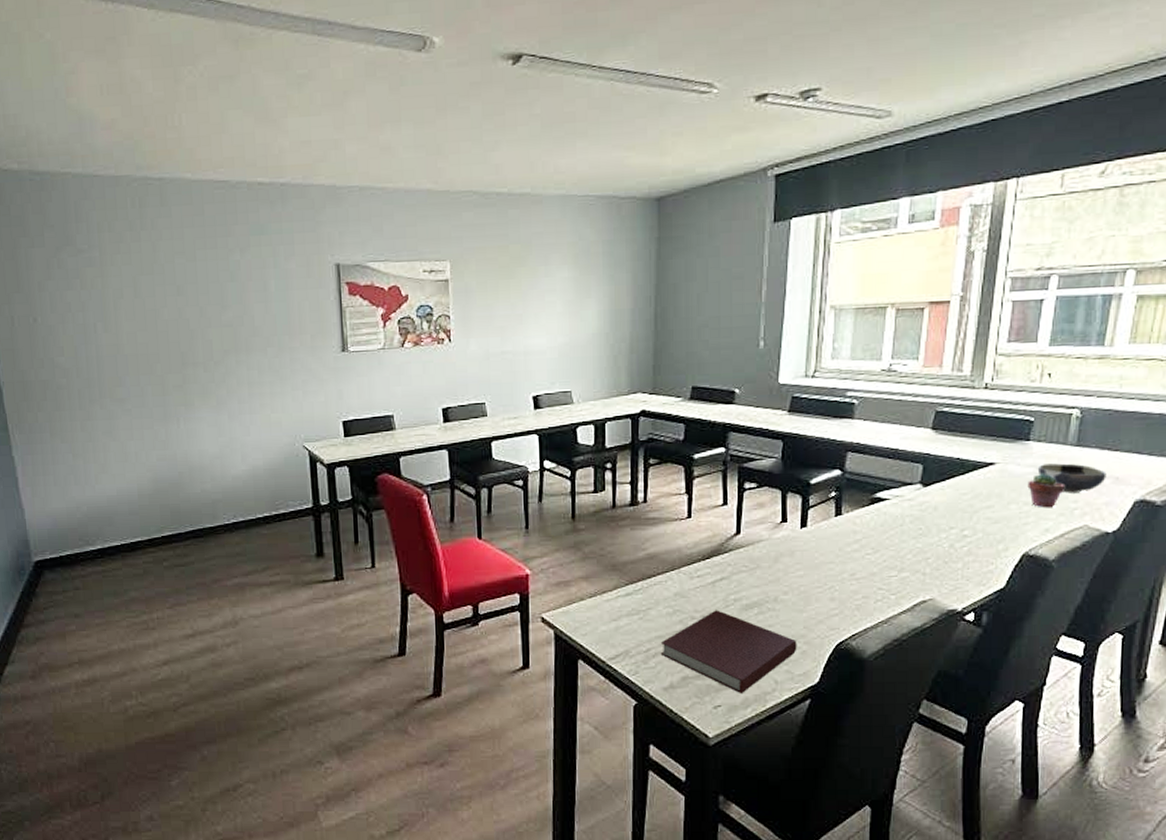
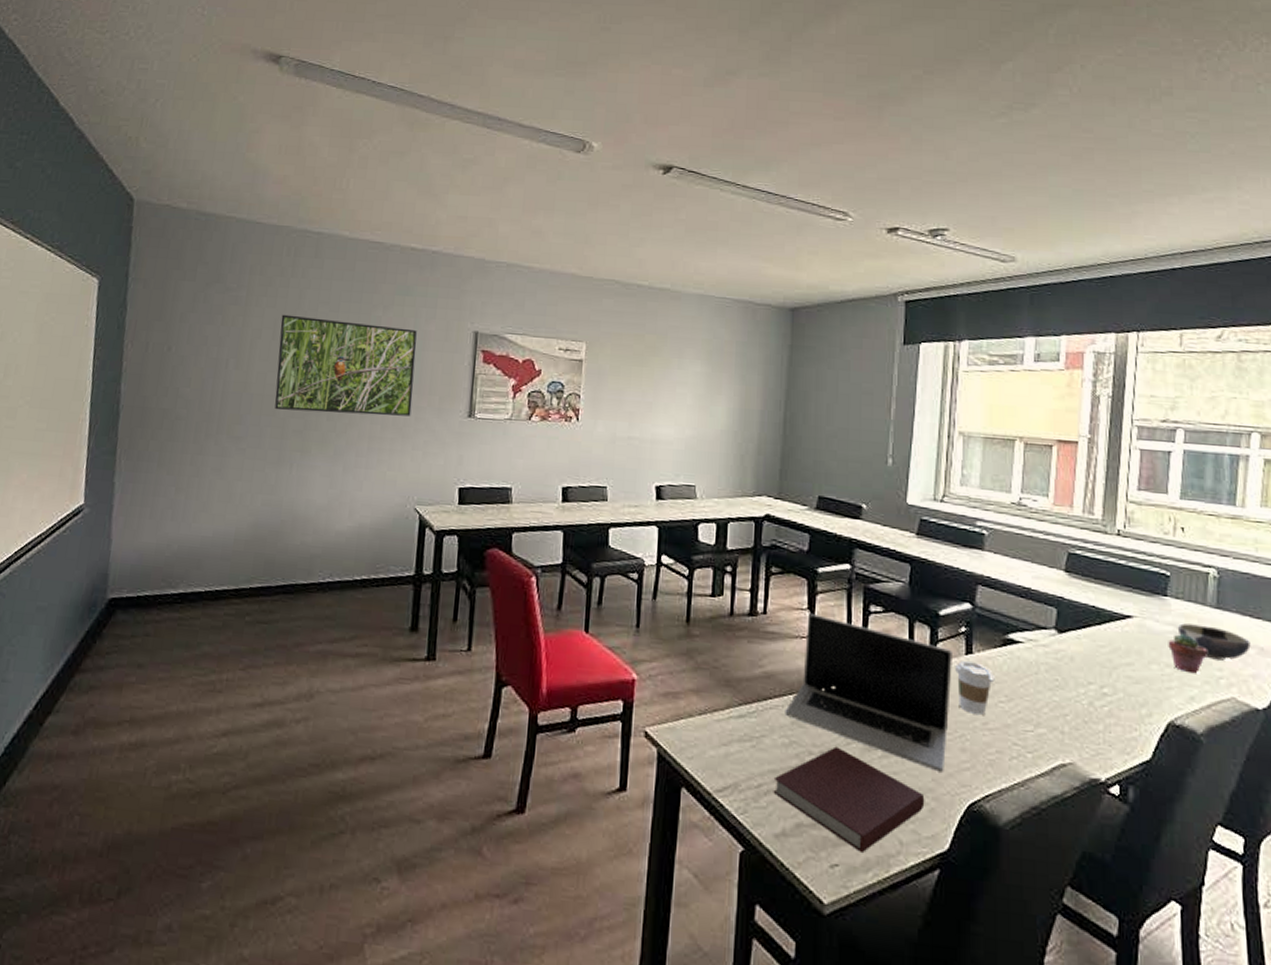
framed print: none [139,269,285,368] -> present [274,314,417,417]
laptop: none [668,496,823,620] -> present [785,613,952,772]
coffee cup: none [825,522,862,567] -> present [955,661,995,715]

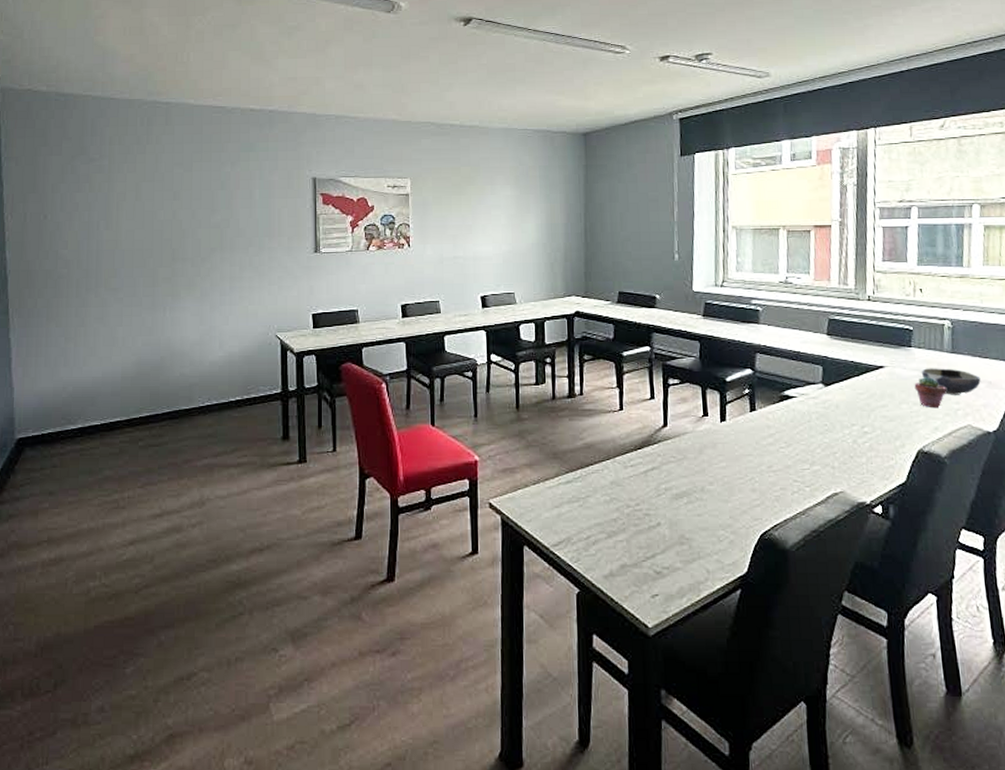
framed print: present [274,314,417,417] -> none [142,177,265,262]
notebook: present [773,746,925,852] -> none [599,498,725,582]
laptop: present [785,613,952,772] -> none [604,390,740,510]
coffee cup: present [955,661,995,715] -> none [742,418,776,460]

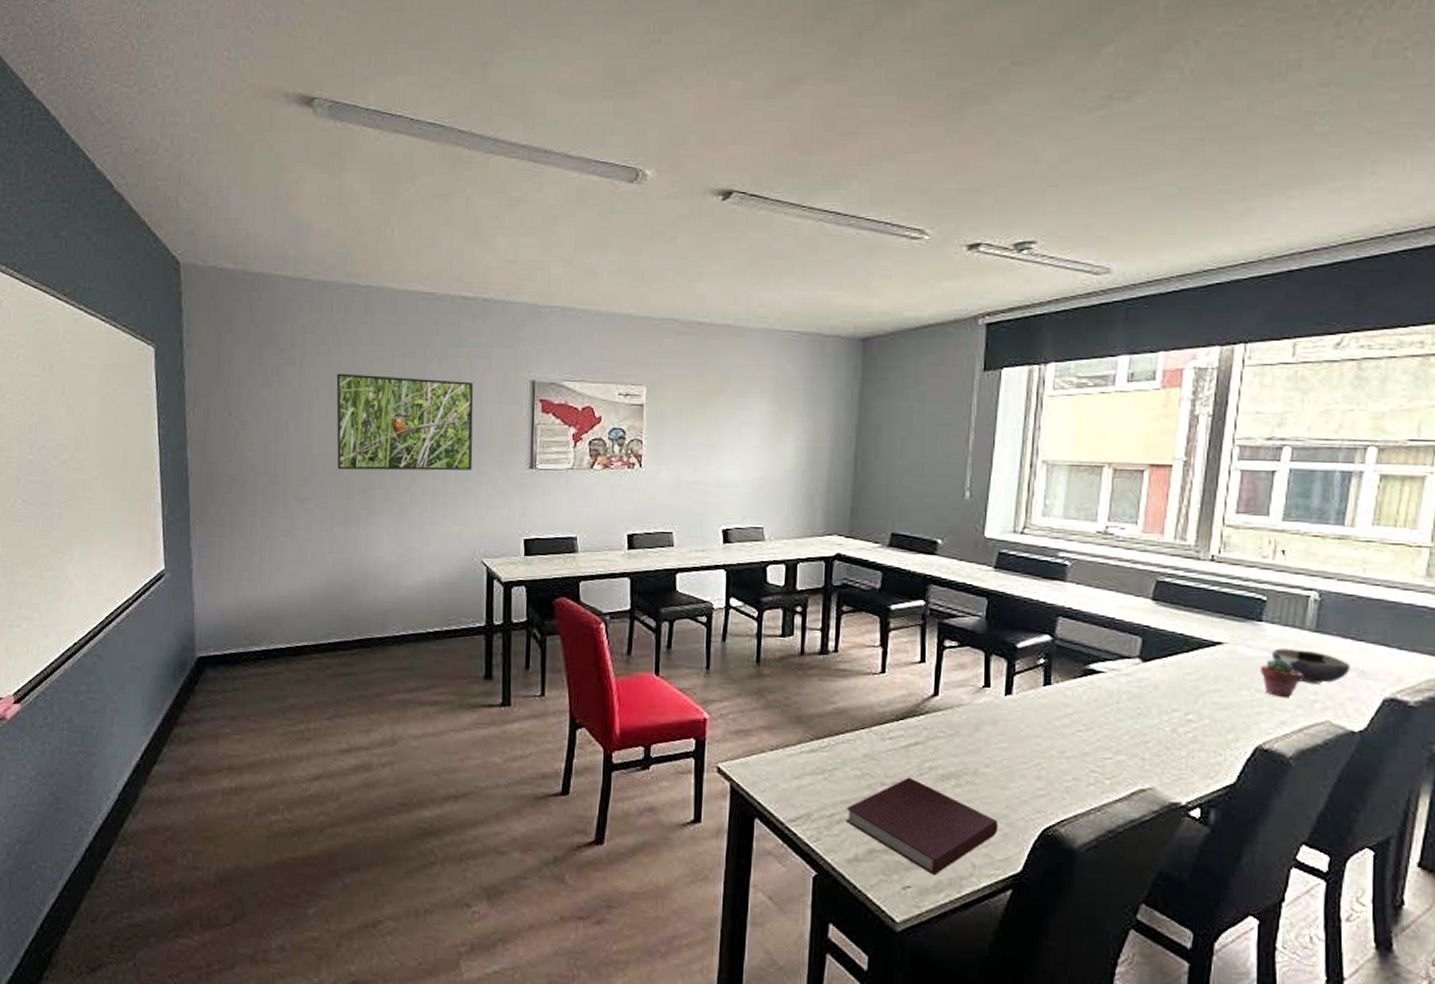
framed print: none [142,177,265,262] -> present [336,373,474,471]
notebook: none [599,498,725,582] -> present [845,777,999,875]

